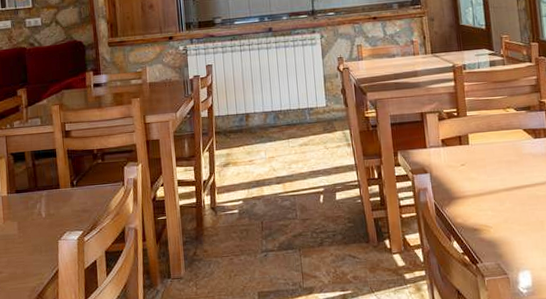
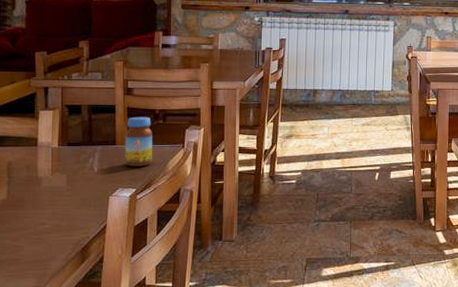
jar: none [67,157,96,209] -> present [125,116,153,166]

